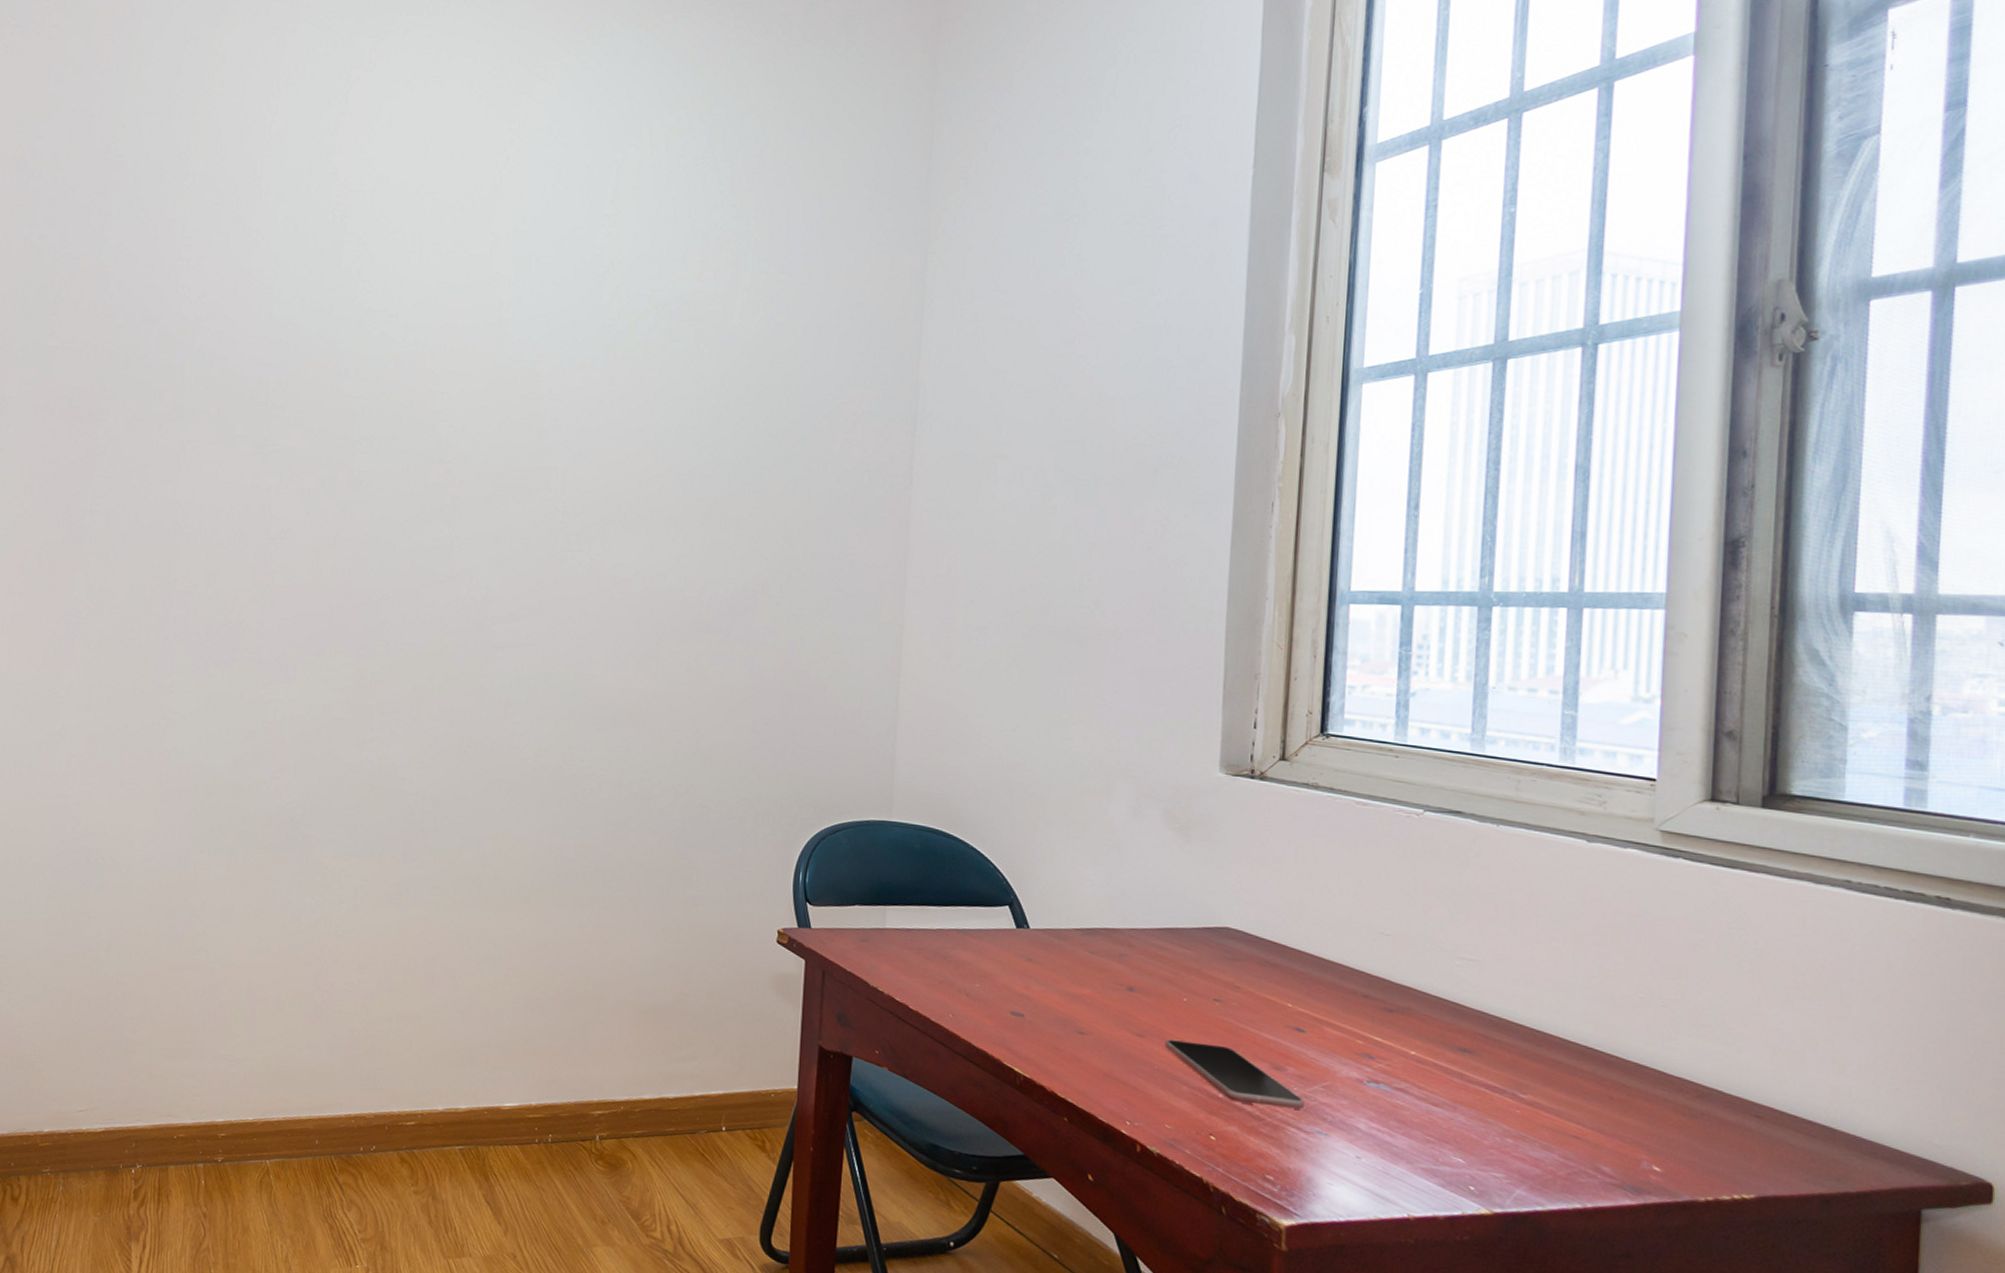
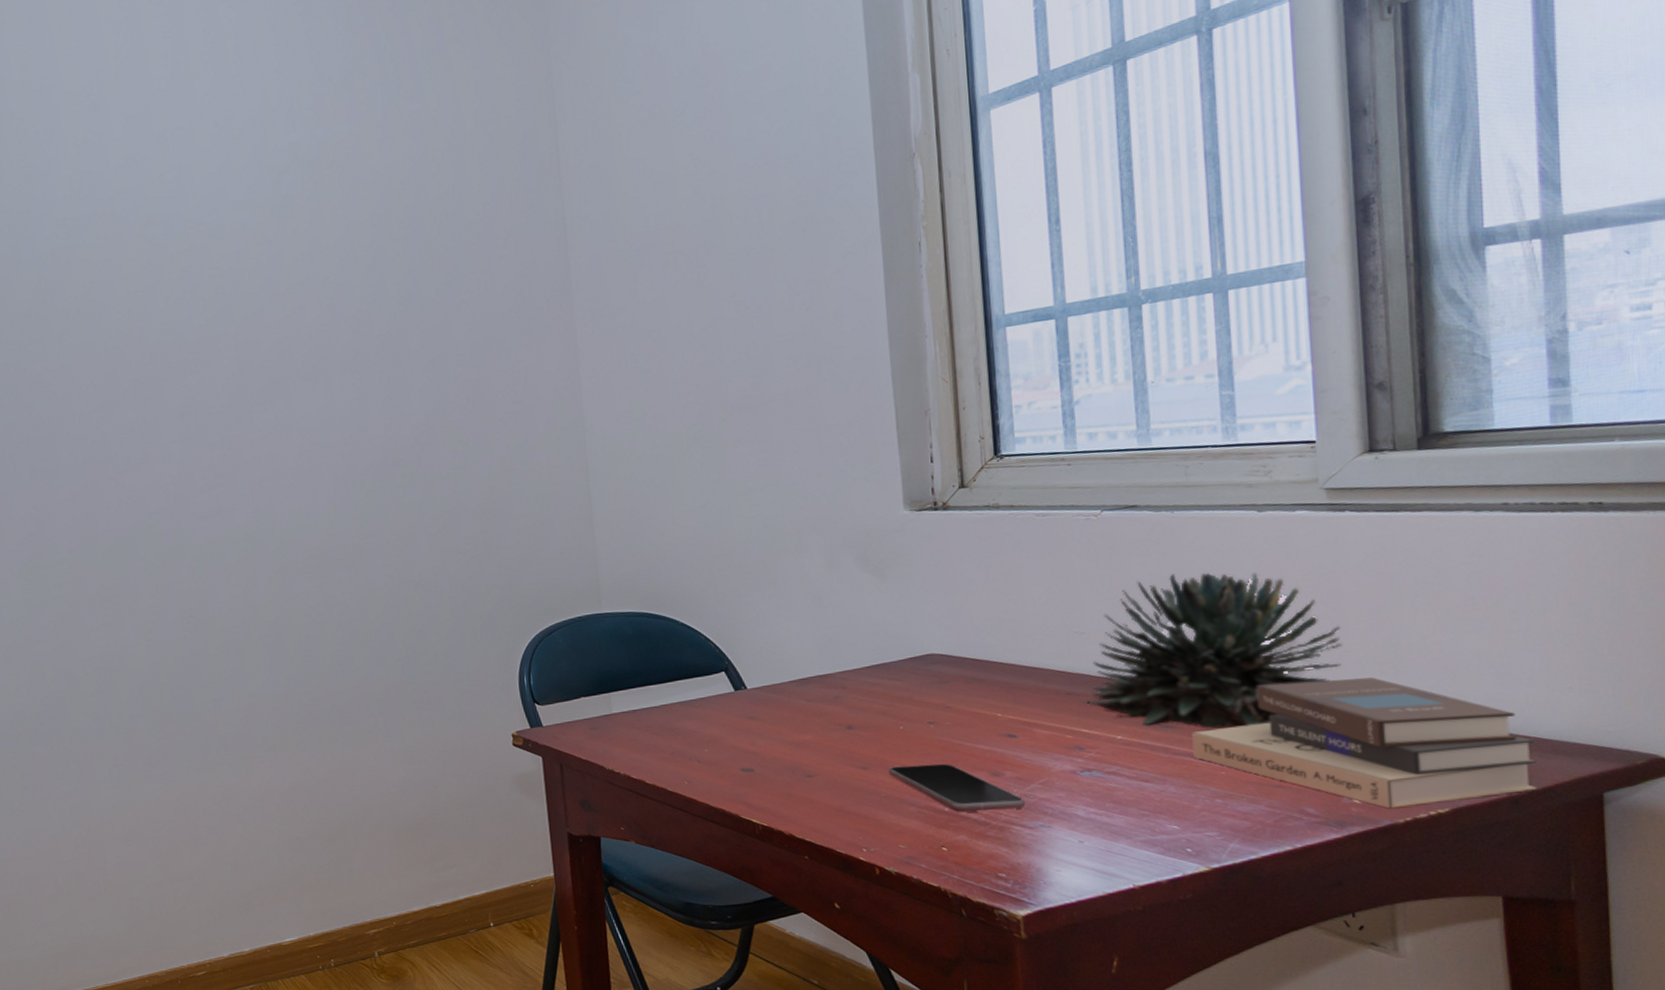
succulent plant: none [1383,890,1660,1068] -> present [1087,572,1342,727]
books: none [1489,1025,1853,1193] -> present [1192,677,1537,809]

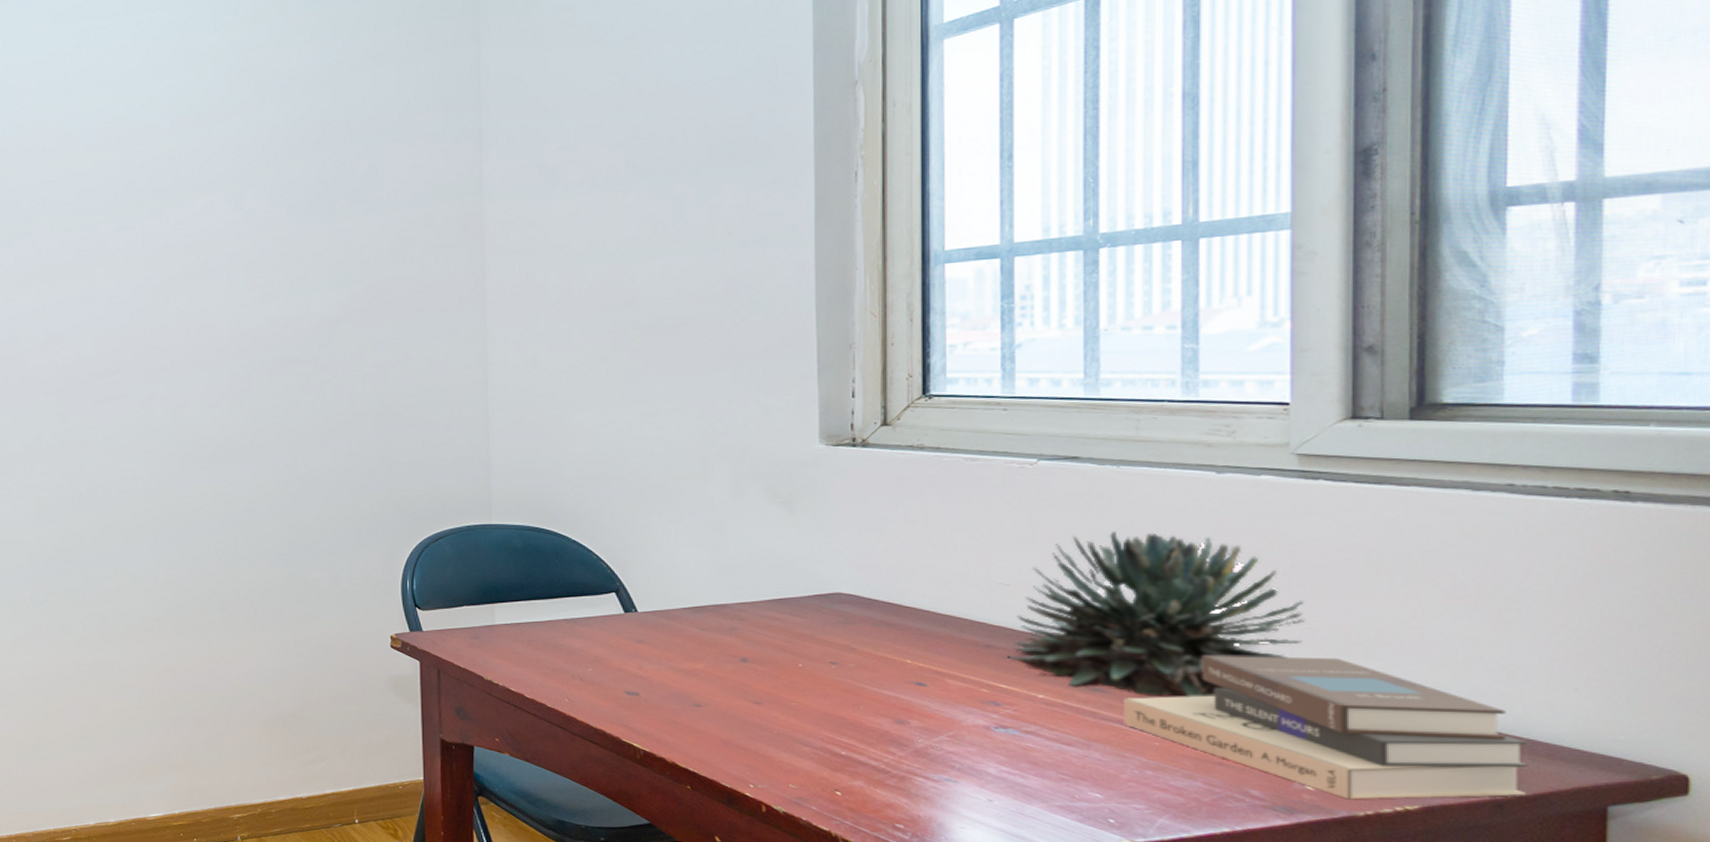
mobile phone: present [888,763,1026,813] -> none [783,704,931,760]

